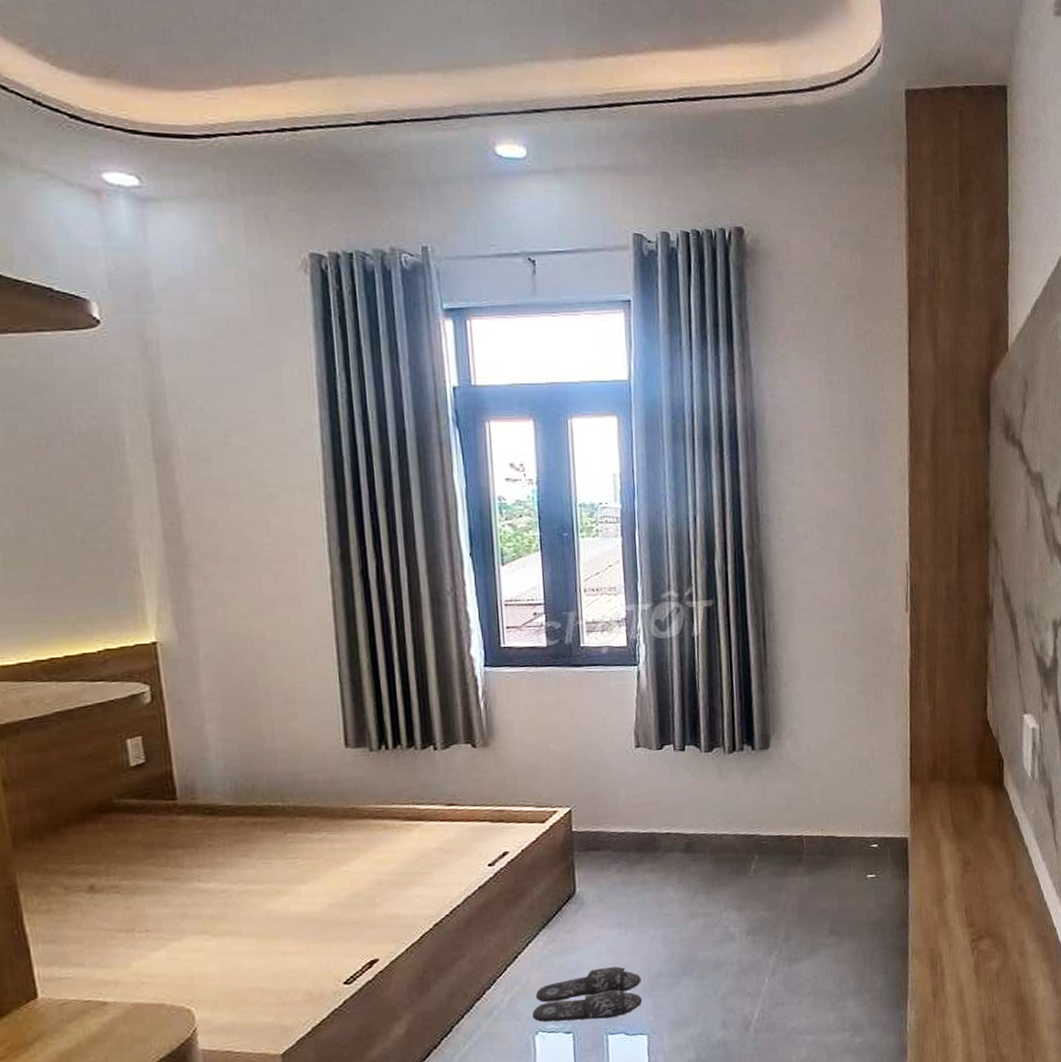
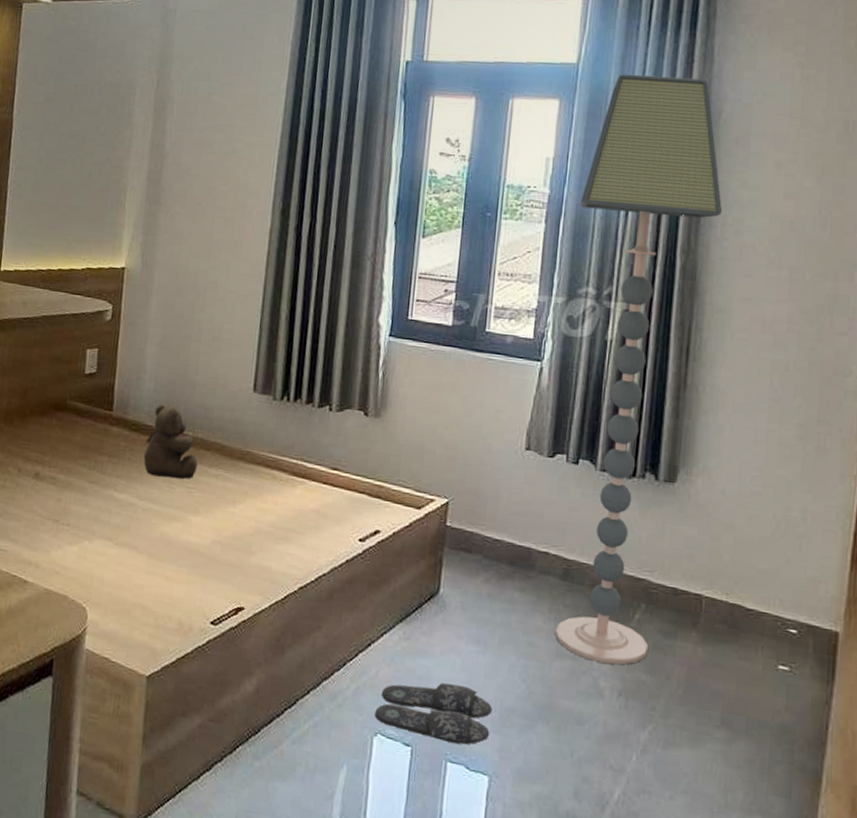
teddy bear: none [227,780,295,856] -> present [143,404,198,479]
floor lamp: none [651,388,776,914] -> present [554,74,722,666]

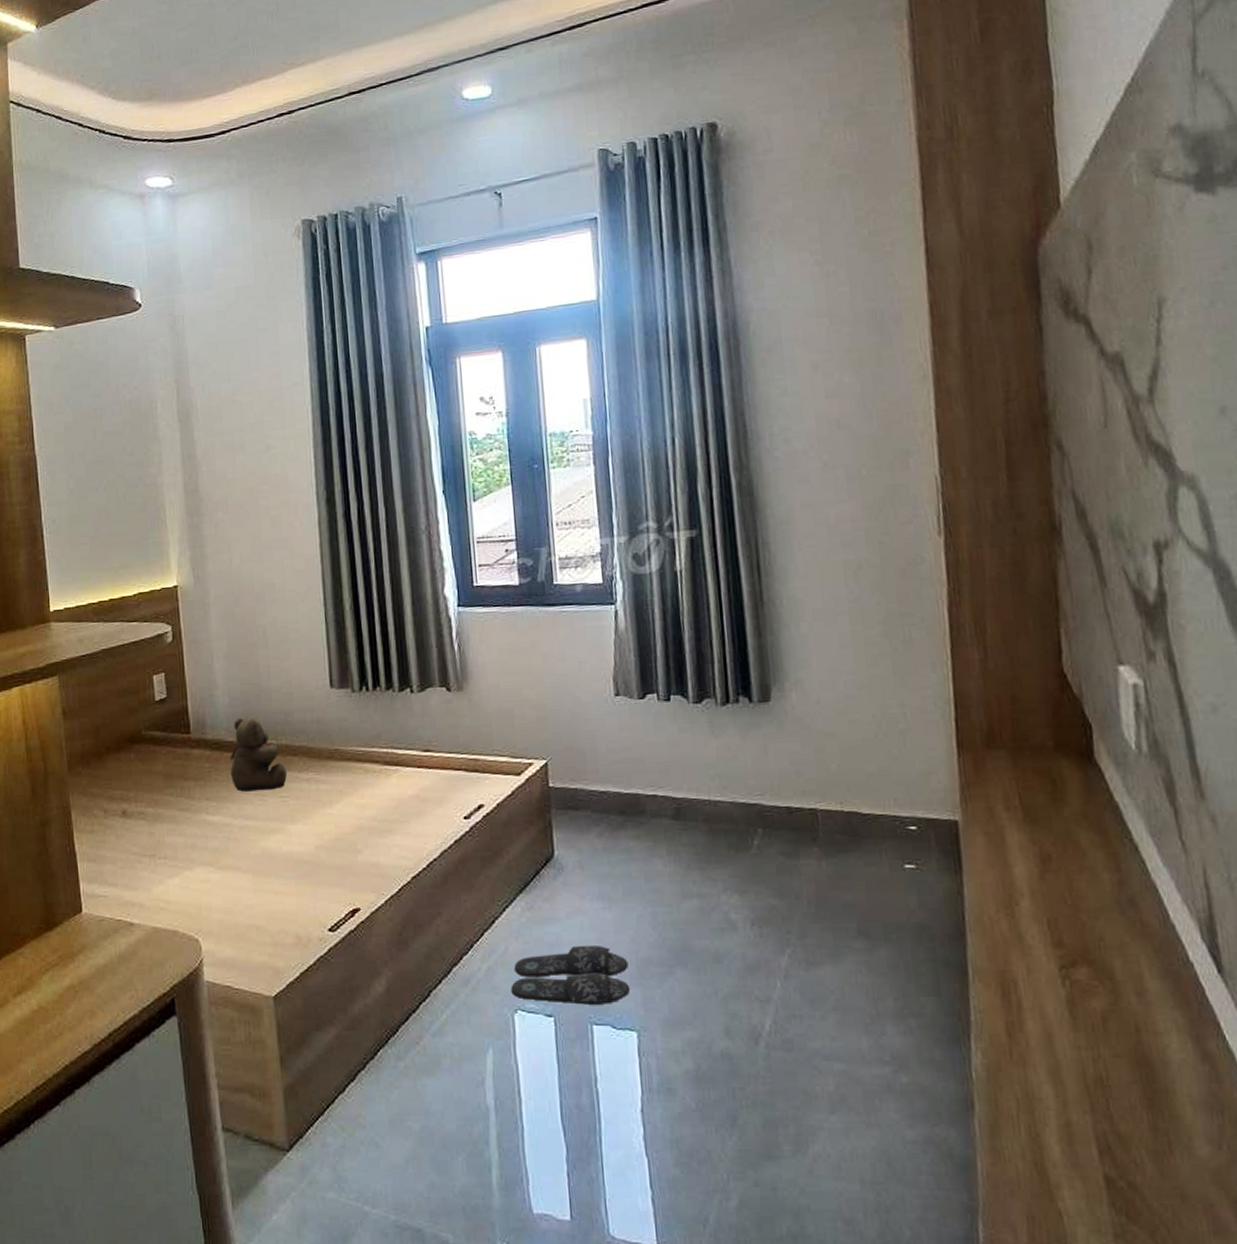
floor lamp: present [554,74,722,666] -> none [625,294,774,897]

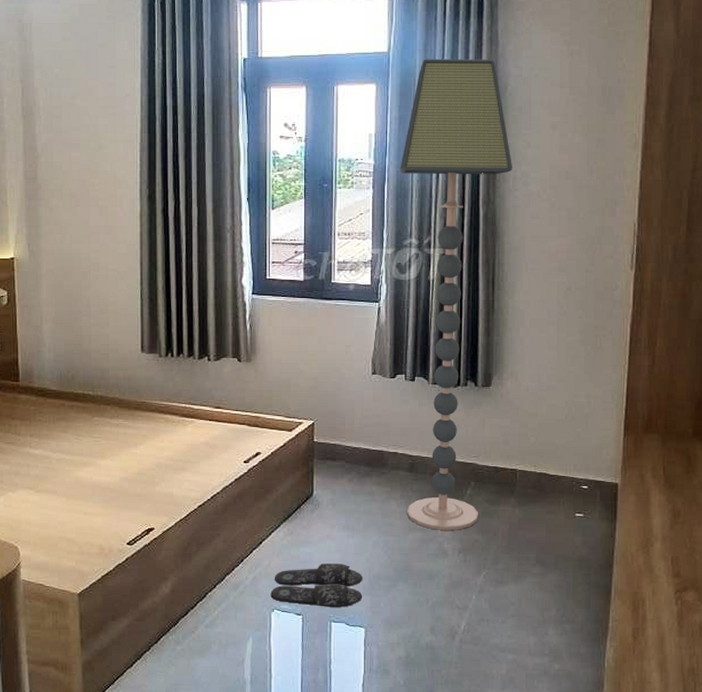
teddy bear: present [230,717,287,792] -> none [52,371,100,432]
floor lamp: none [625,294,774,897] -> present [400,58,512,531]

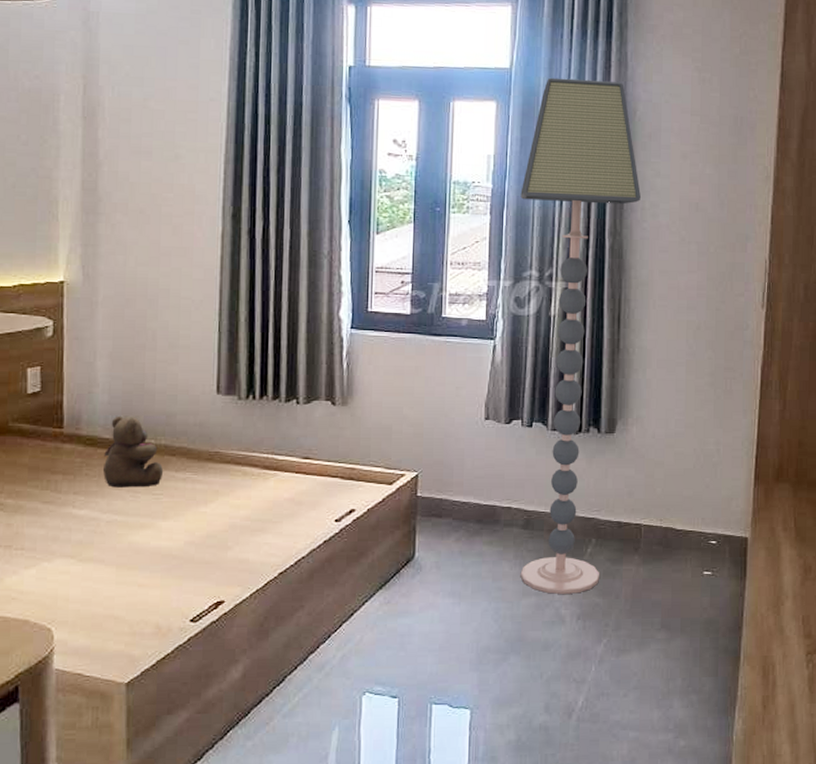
teddy bear: none [52,371,100,432] -> present [102,415,163,488]
slippers: present [270,563,363,607] -> none [362,635,470,687]

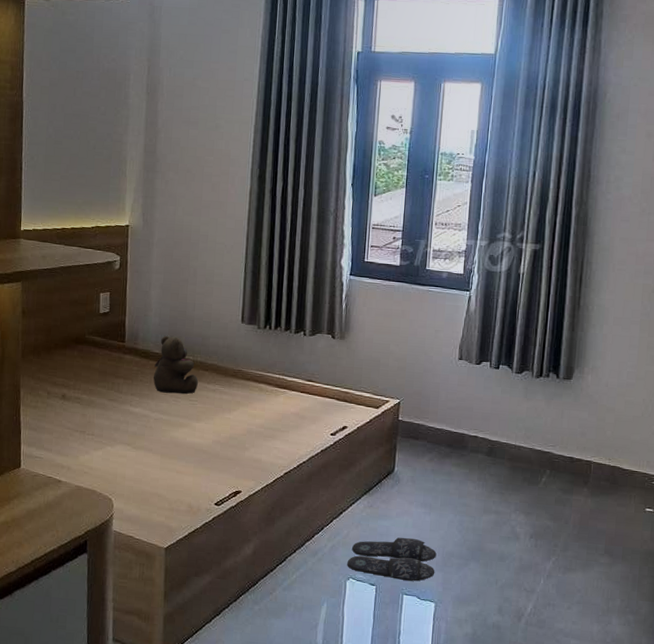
slippers: none [362,635,470,687] -> present [347,537,437,581]
floor lamp: present [520,77,641,595] -> none [482,62,607,516]

